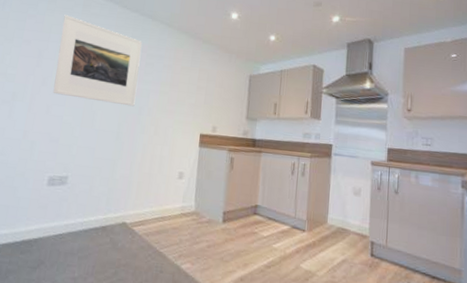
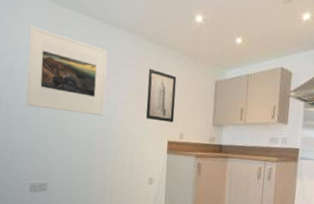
wall art: none [178,61,211,115] -> present [146,68,177,123]

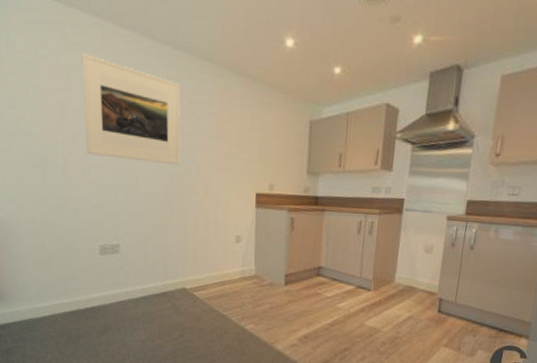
wall art: present [146,68,177,123] -> none [229,106,264,171]

